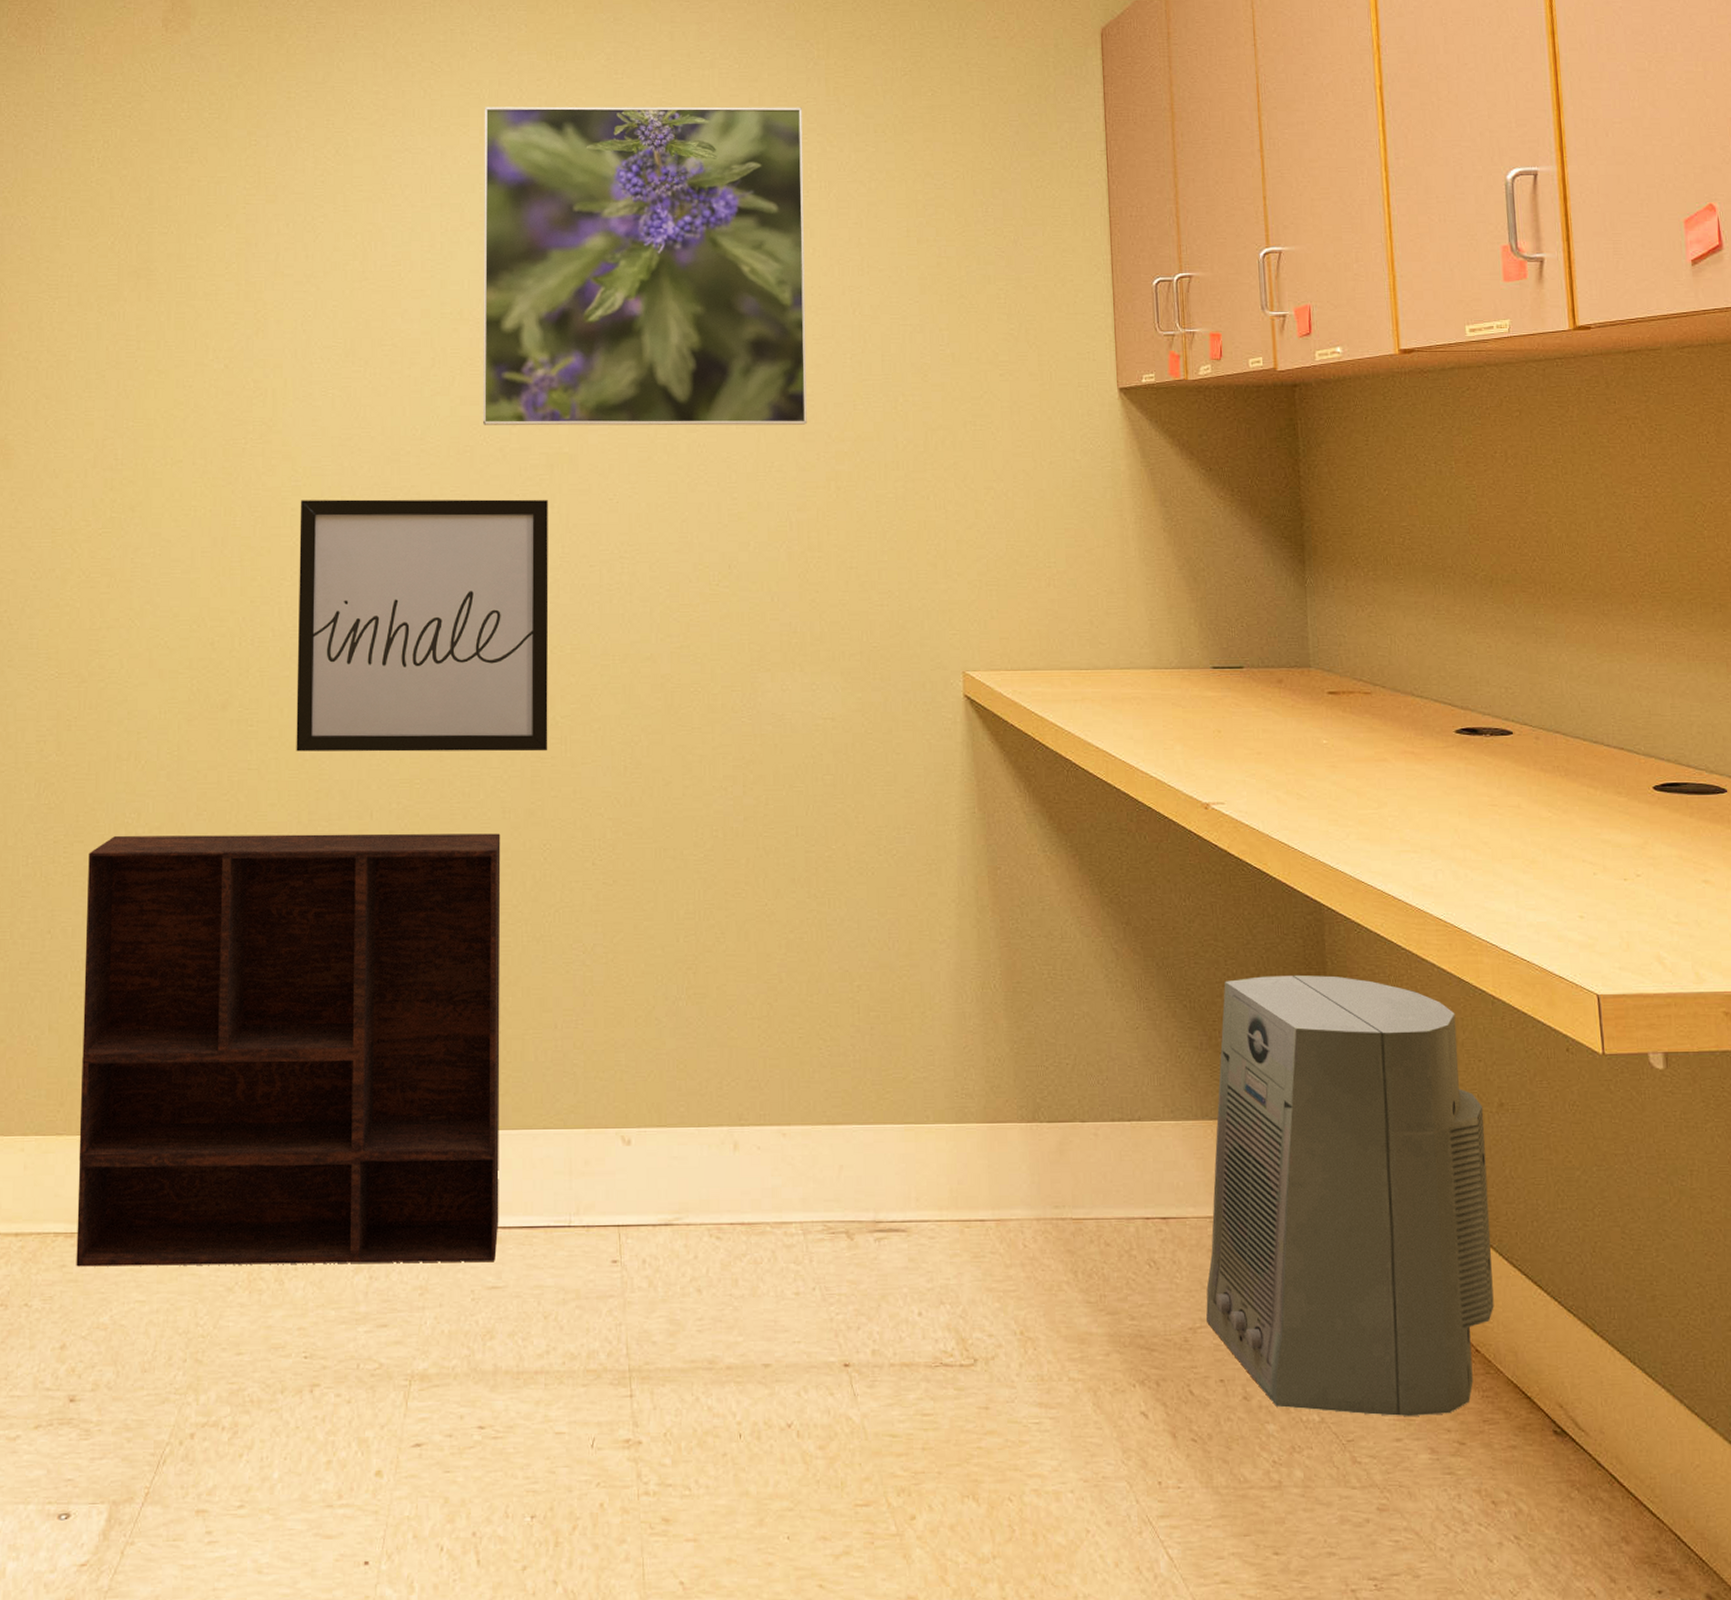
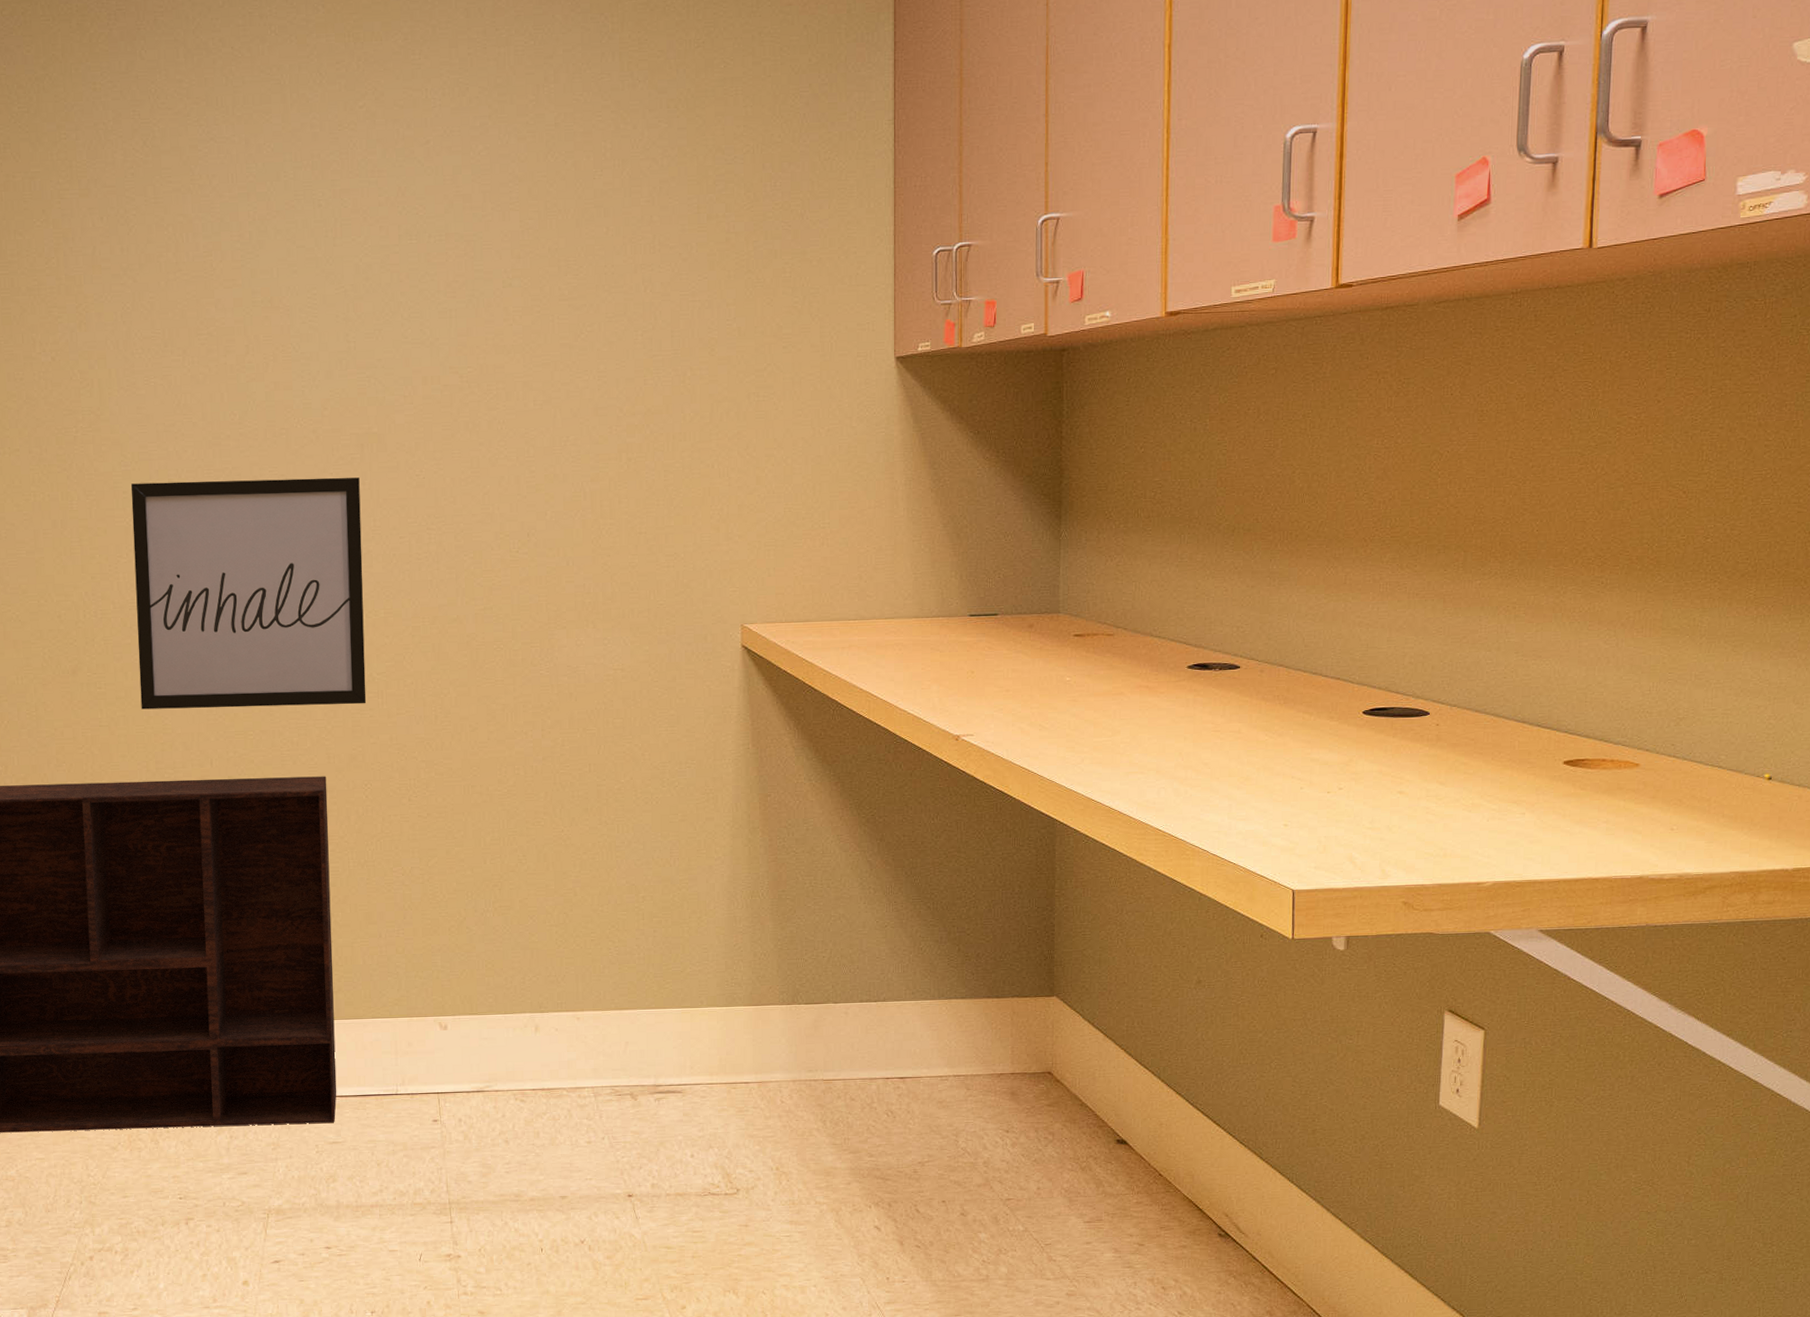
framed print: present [483,106,807,426] -> none [285,83,600,409]
air purifier: present [1206,974,1494,1416] -> none [934,879,1183,1225]

